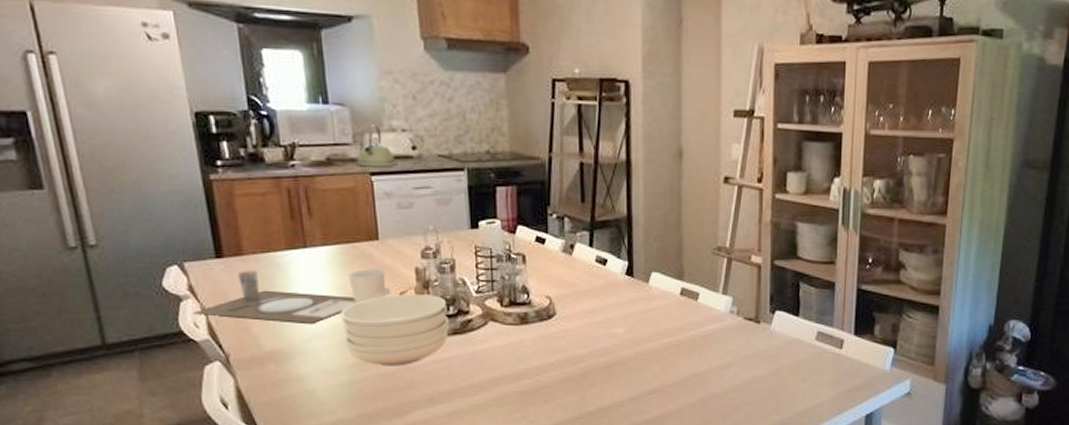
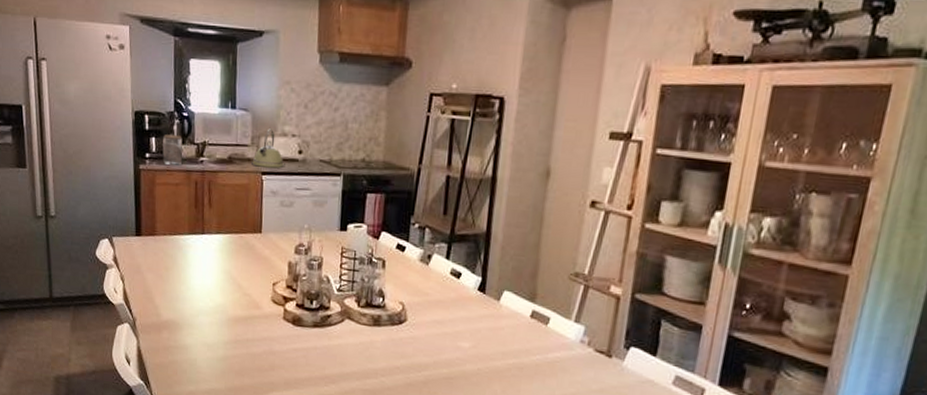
place setting: present [193,271,357,323] -> none [114,249,237,301]
jar: none [237,137,267,173] -> present [162,134,183,166]
bowl: present [340,293,449,367] -> none [223,283,312,349]
cup: present [348,269,391,304] -> none [233,258,267,289]

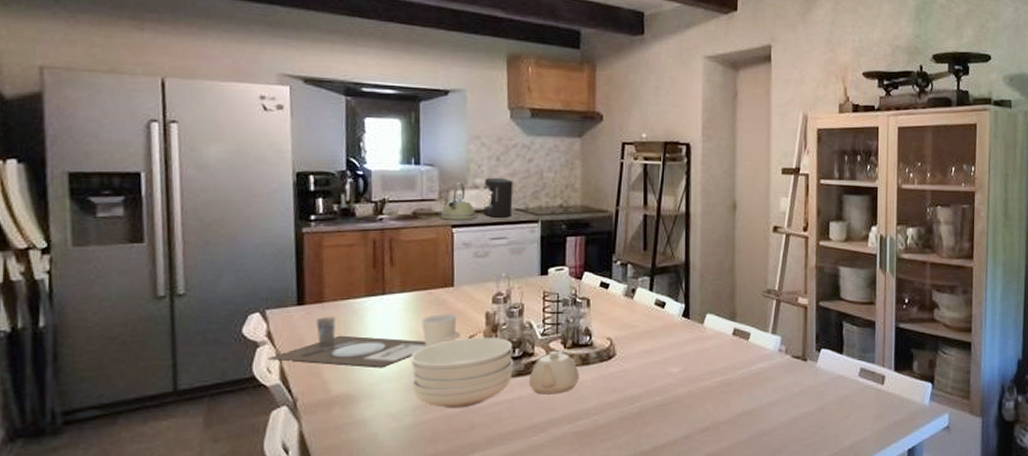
place setting: none [114,249,237,301] -> present [268,317,427,367]
jar: present [162,134,183,166] -> none [332,194,357,227]
bowl: none [223,283,312,349] -> present [410,337,514,409]
cup: none [233,258,267,289] -> present [422,314,461,348]
coffee maker: none [291,125,319,169] -> present [484,177,513,219]
teapot: none [323,307,371,350] -> present [528,349,579,395]

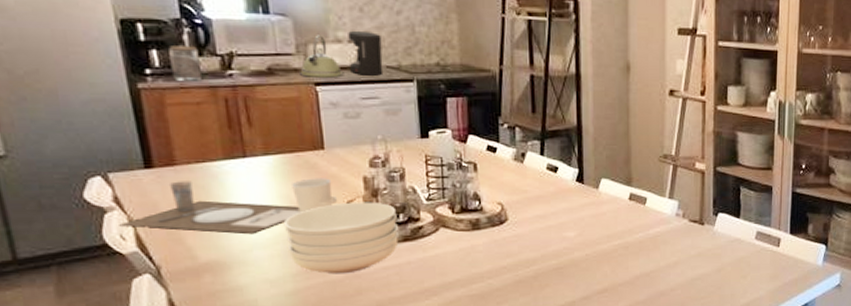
jar: none [332,194,357,227] -> present [169,46,202,82]
teapot: present [528,349,579,395] -> none [416,214,471,260]

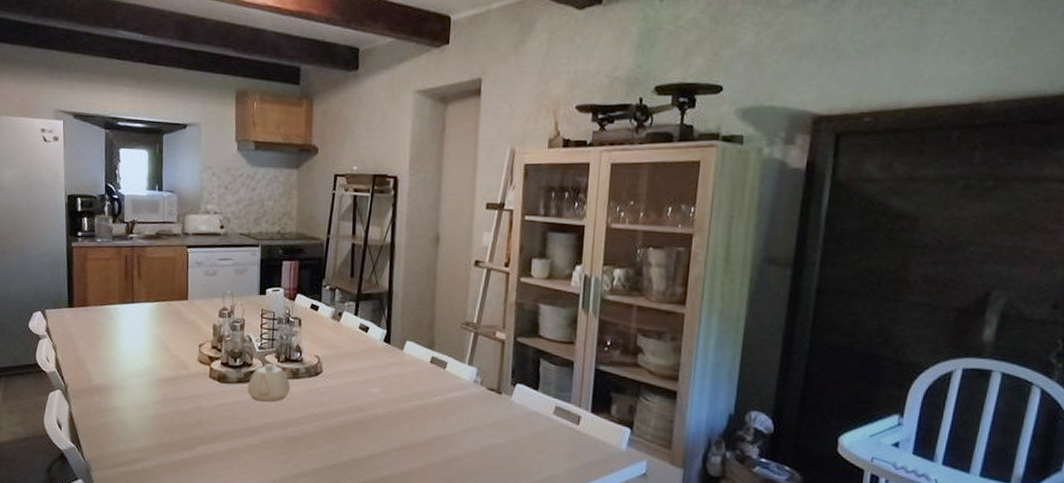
place setting: present [119,181,301,234] -> none [47,319,166,365]
bowl: present [283,202,399,274] -> none [152,345,236,406]
cup: present [292,178,338,213] -> none [162,323,193,351]
kettle: present [300,35,343,79] -> none [178,207,207,243]
coffee maker: present [348,30,384,77] -> none [213,204,239,242]
teapot: none [416,214,471,260] -> present [247,362,290,402]

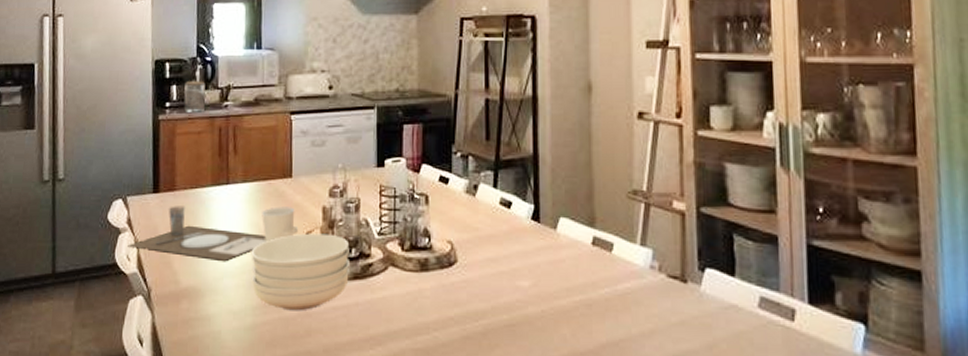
place setting: none [47,319,166,365] -> present [128,206,267,261]
bowl: none [152,345,236,406] -> present [251,233,351,311]
cup: none [162,323,193,351] -> present [262,207,299,242]
teapot: present [247,362,290,402] -> none [365,251,418,303]

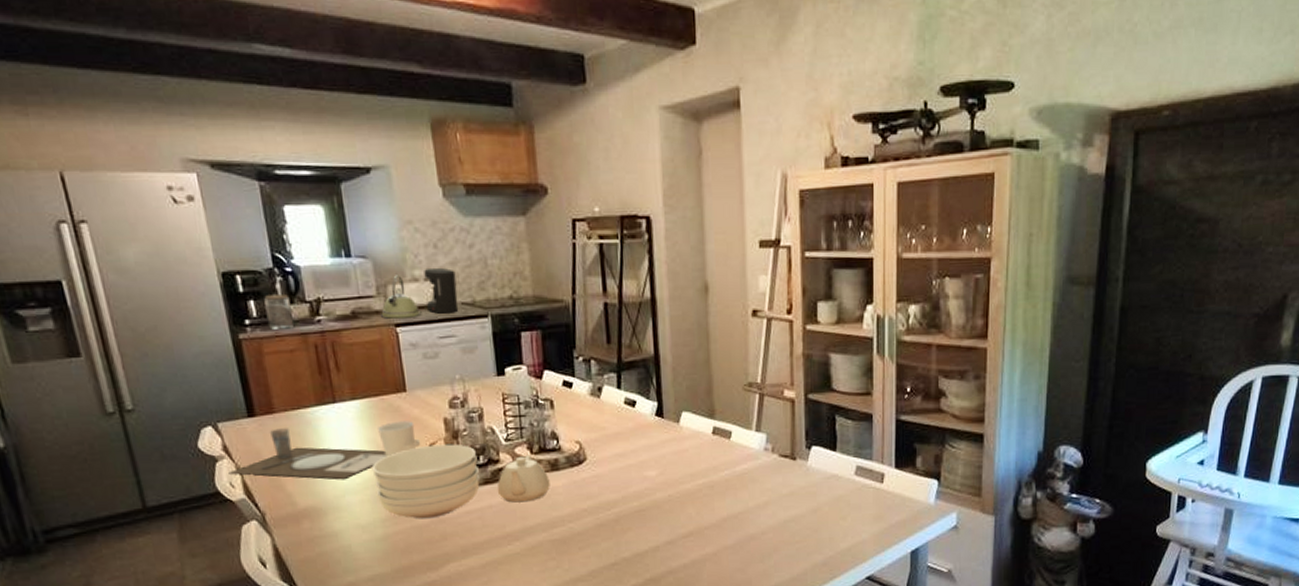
kettle: none [279,66,314,108] -> present [381,275,420,320]
coffee maker: none [321,60,349,105] -> present [424,267,459,315]
teapot: none [365,251,418,303] -> present [497,454,550,503]

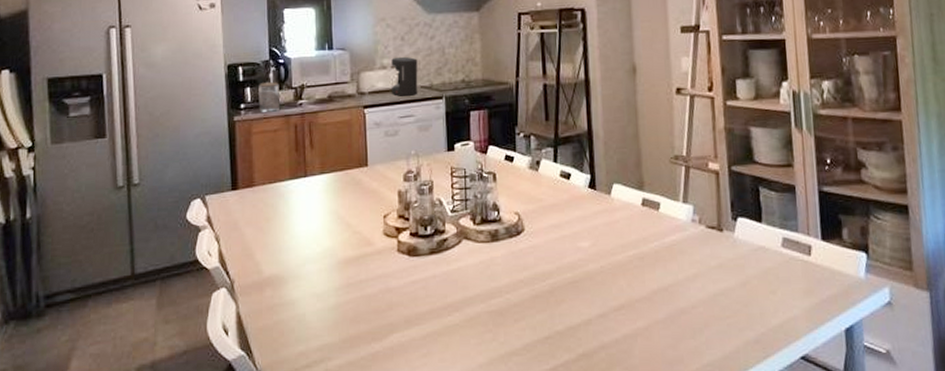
place setting: present [228,428,387,479] -> none [208,200,346,249]
bowl: present [371,444,480,519] -> none [331,215,427,289]
cup: present [378,421,421,457] -> none [340,193,377,228]
kettle: present [381,275,420,320] -> none [353,63,385,102]
teapot: present [497,454,550,503] -> none [441,225,490,273]

